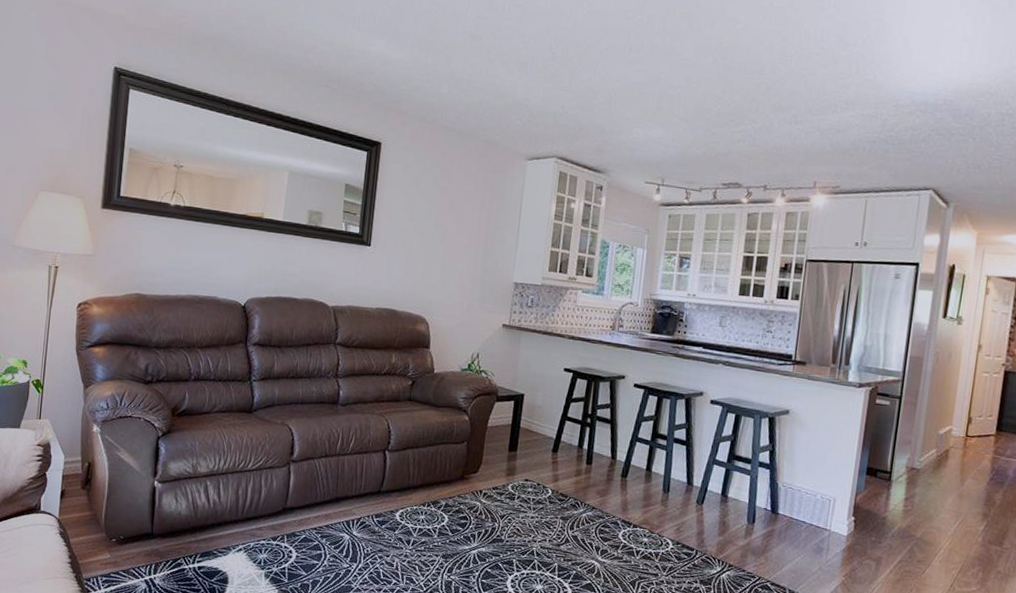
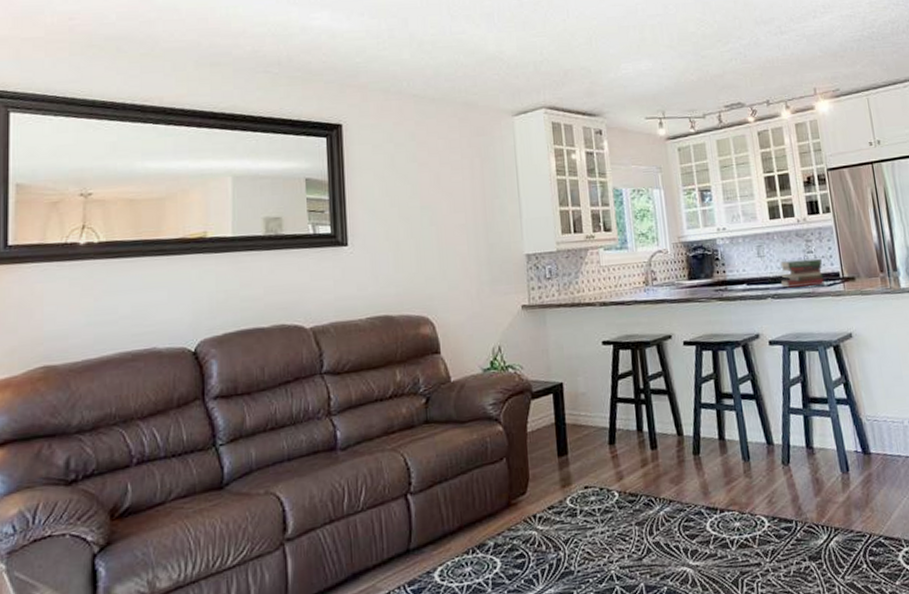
books: none [735,335,778,362] -> present [780,258,825,288]

